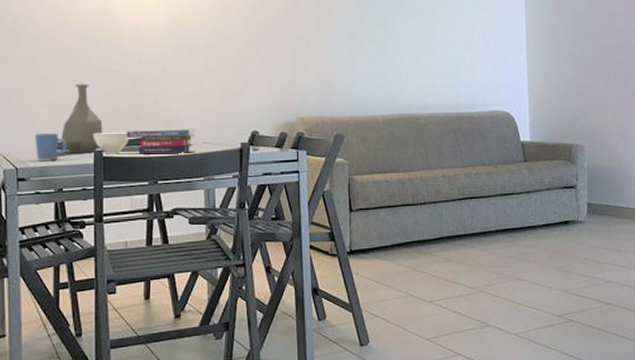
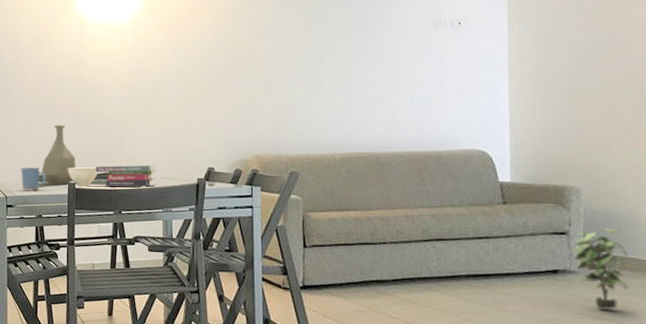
potted plant: none [579,180,624,253] -> present [571,228,633,309]

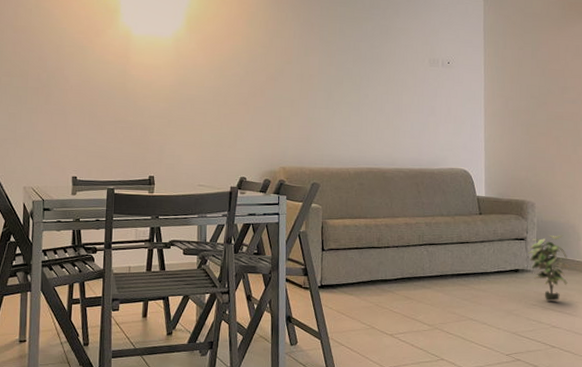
mug: present [21,167,46,190] -> none [59,171,85,195]
vase: present [41,124,76,184] -> none [80,131,116,189]
bowl: present [67,167,98,187] -> none [107,173,137,192]
books: present [95,165,156,188] -> none [134,172,193,194]

